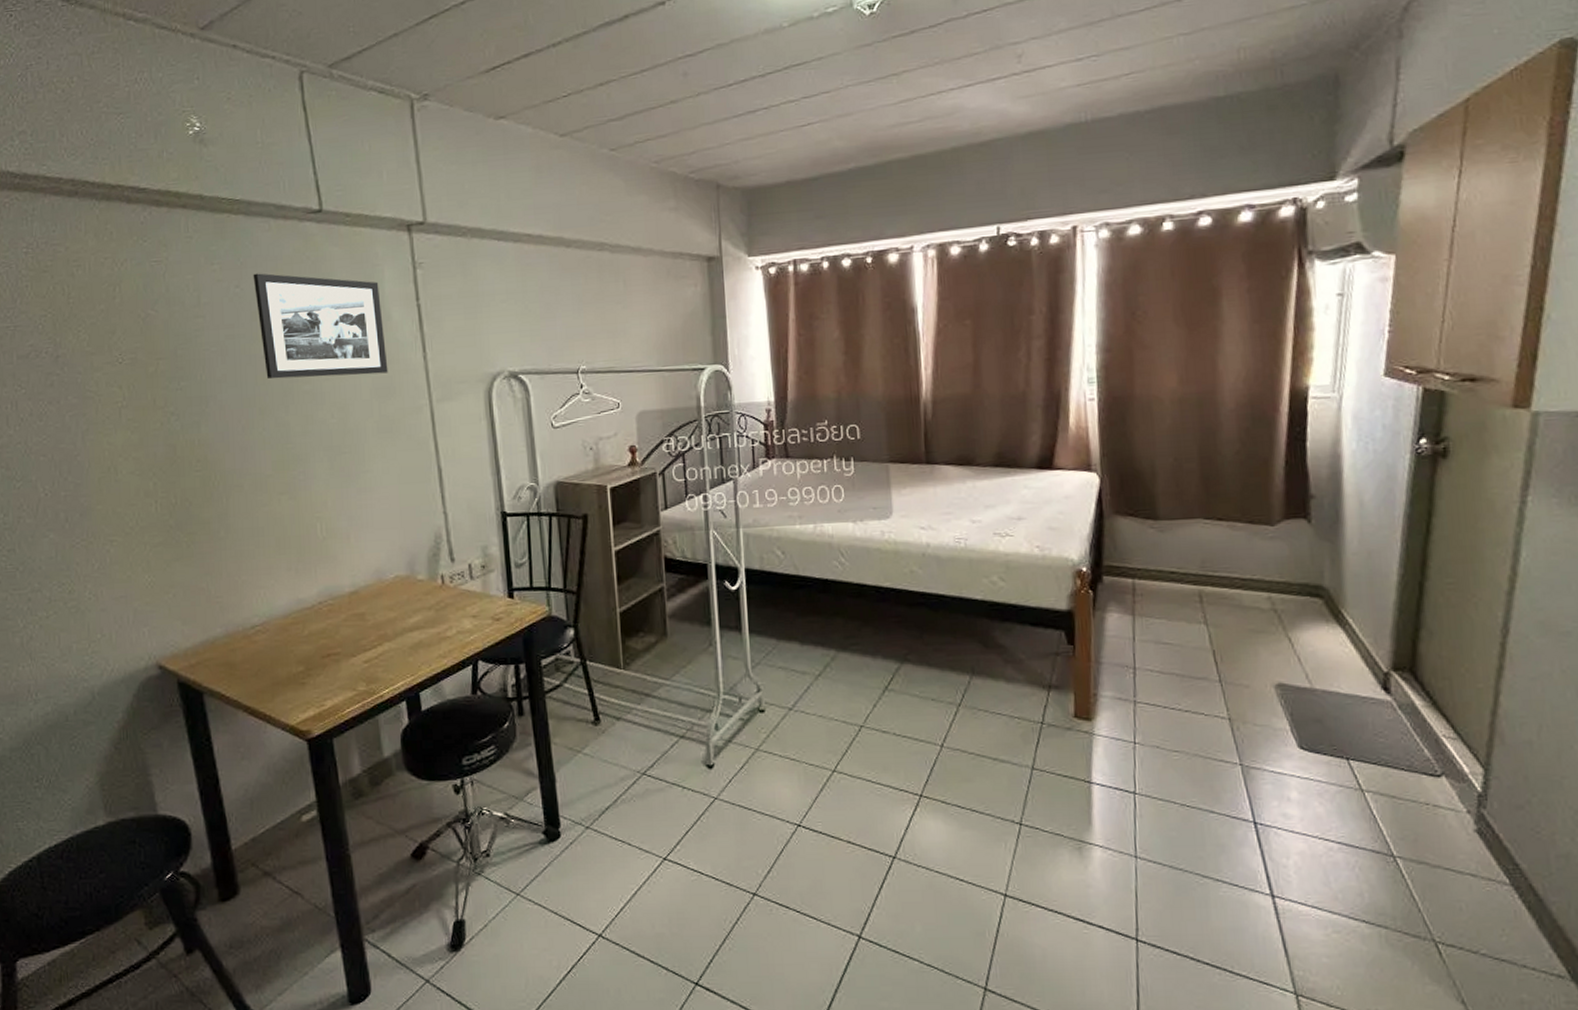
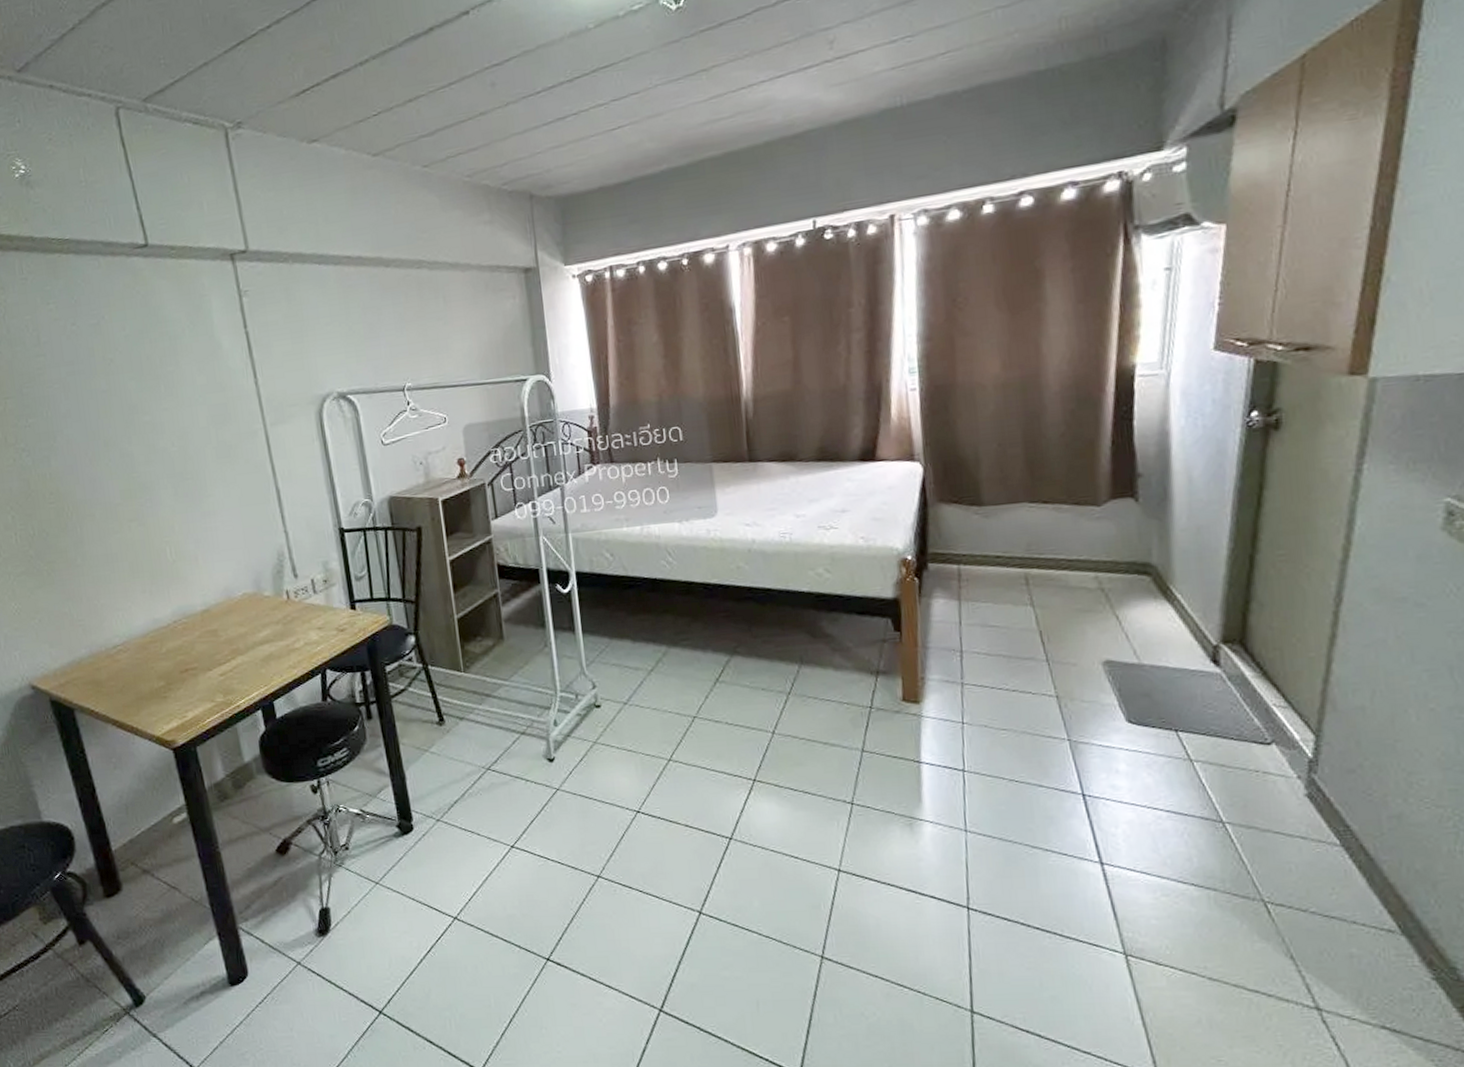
picture frame: present [253,273,388,379] -> none [87,310,223,412]

